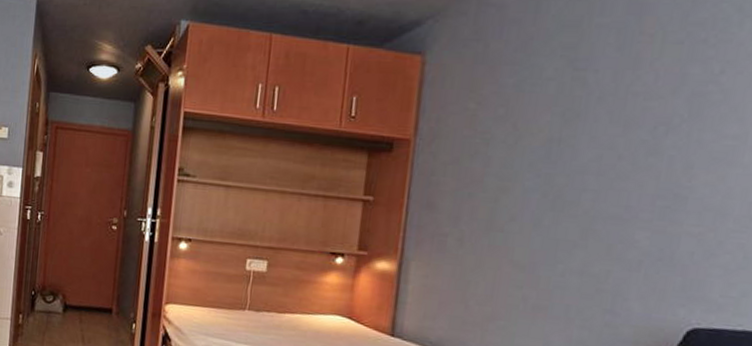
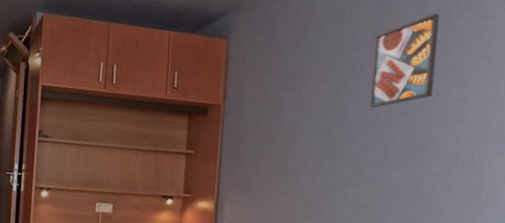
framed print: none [609,22,714,146] -> present [369,14,440,108]

